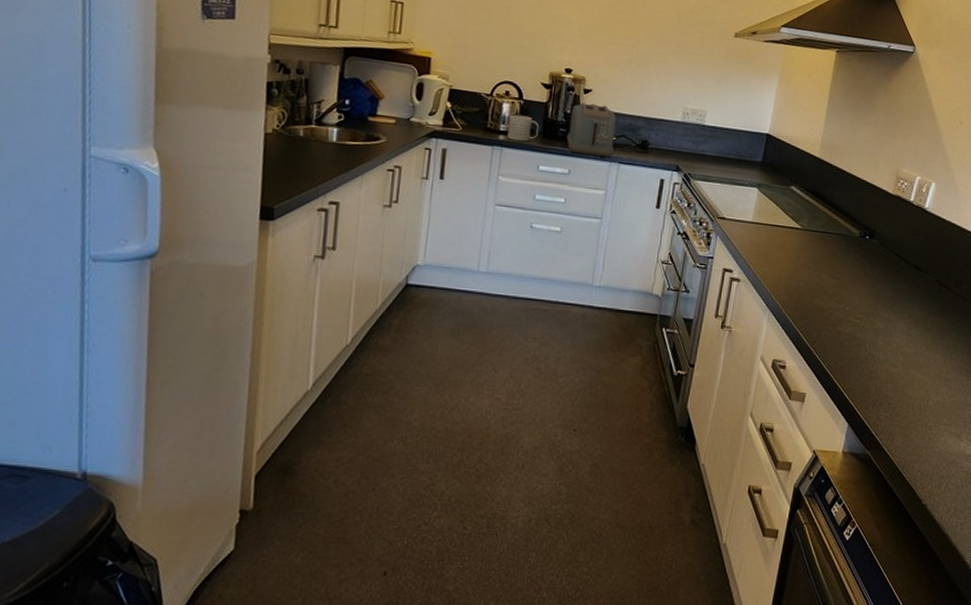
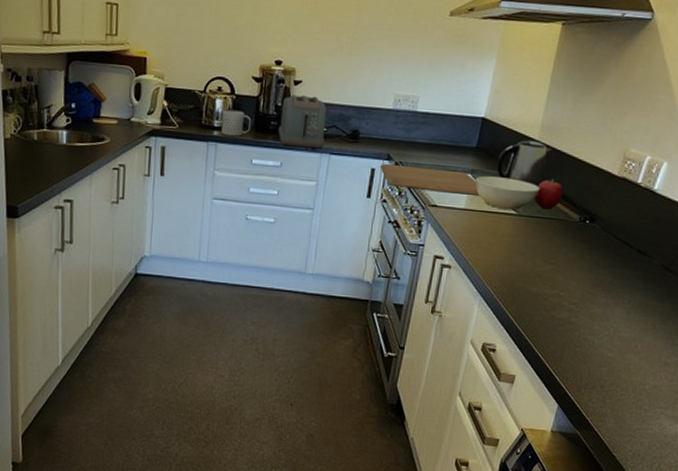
chopping board: none [669,174,766,209] -> present [380,163,480,196]
bowl: none [761,190,823,225] -> present [475,176,541,211]
kettle: none [781,157,832,203] -> present [496,140,552,187]
fruit: none [817,195,844,225] -> present [534,179,563,210]

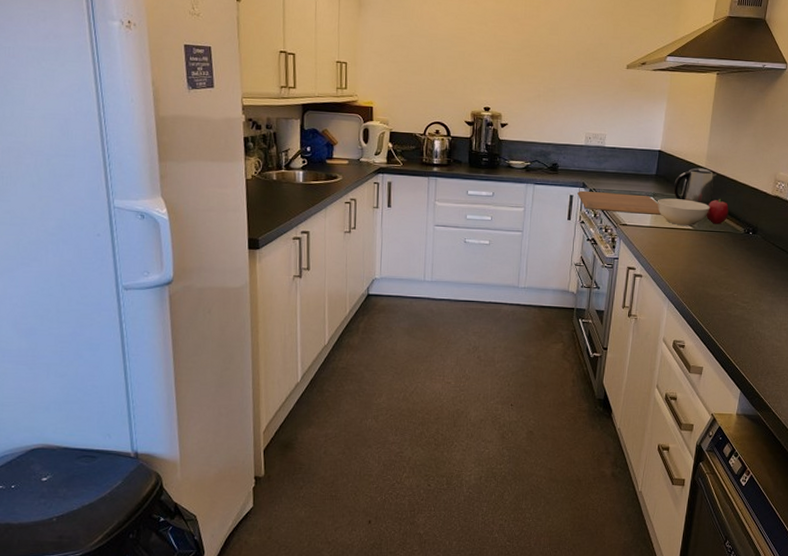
mug: present [221,109,252,137] -> none [440,149,466,172]
toaster: present [278,94,327,149] -> none [489,135,530,180]

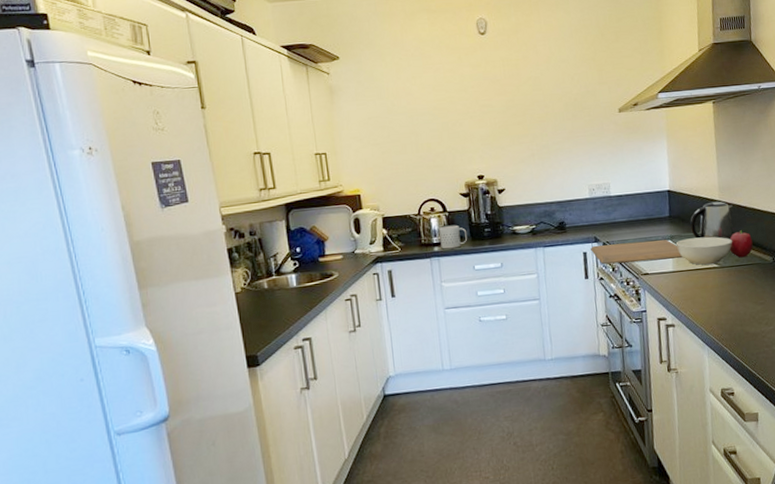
mug: none [440,149,466,172] -> present [439,225,468,250]

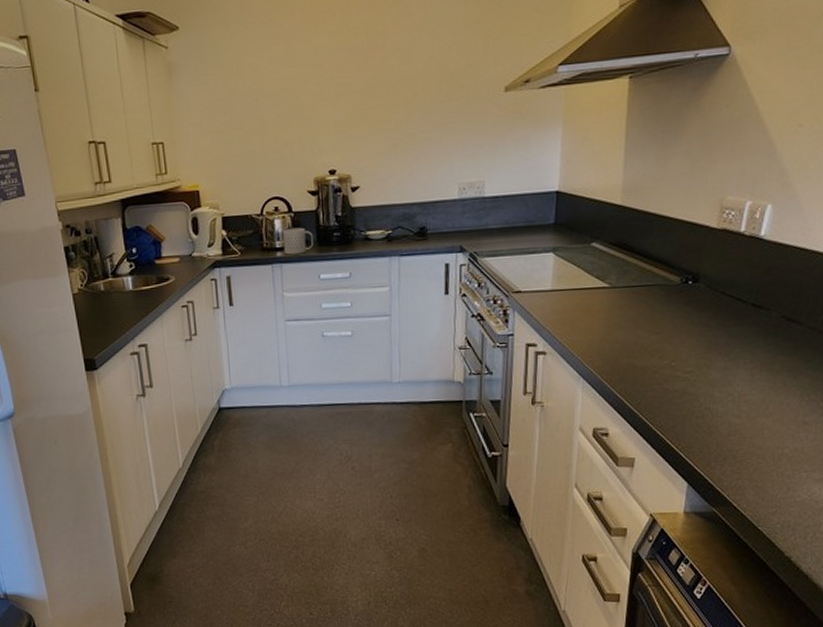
chopping board: present [591,240,683,265] -> none [454,251,566,279]
bowl: present [675,236,733,265] -> none [558,249,632,284]
kettle: present [690,201,733,240] -> none [580,206,638,255]
fruit: present [729,230,753,258] -> none [626,243,657,277]

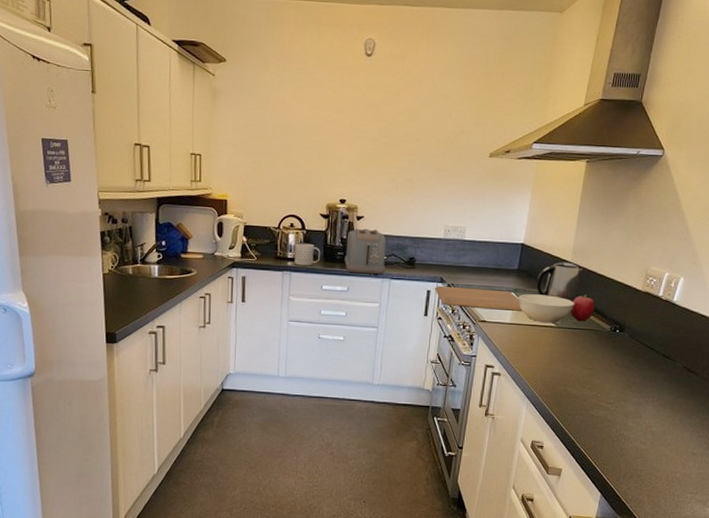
toaster: none [342,199,393,256] -> present [344,228,387,275]
chopping board: none [454,251,566,279] -> present [435,285,523,311]
bowl: none [558,249,632,284] -> present [518,294,575,323]
kettle: none [580,206,638,255] -> present [536,262,583,302]
fruit: none [626,243,657,277] -> present [570,295,595,322]

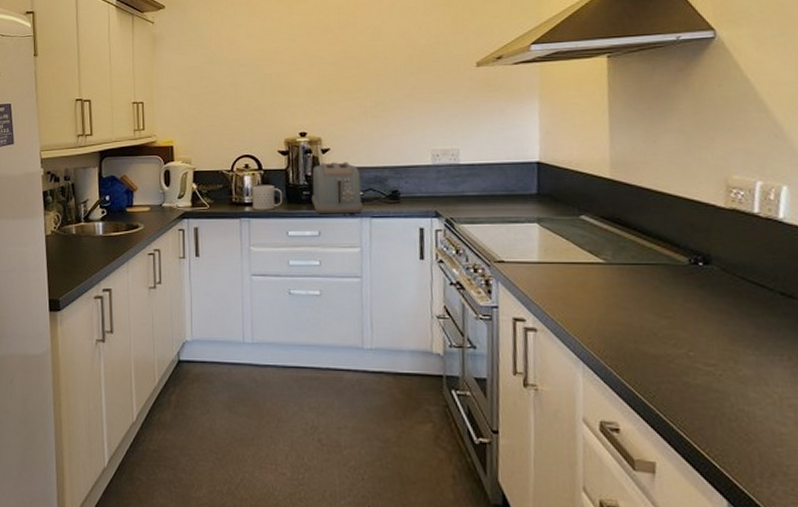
chopping board: present [435,285,523,311] -> none [429,221,554,246]
bowl: present [518,294,575,323] -> none [544,223,628,259]
kettle: present [536,262,583,302] -> none [566,179,631,230]
fruit: present [570,295,595,322] -> none [622,219,659,254]

